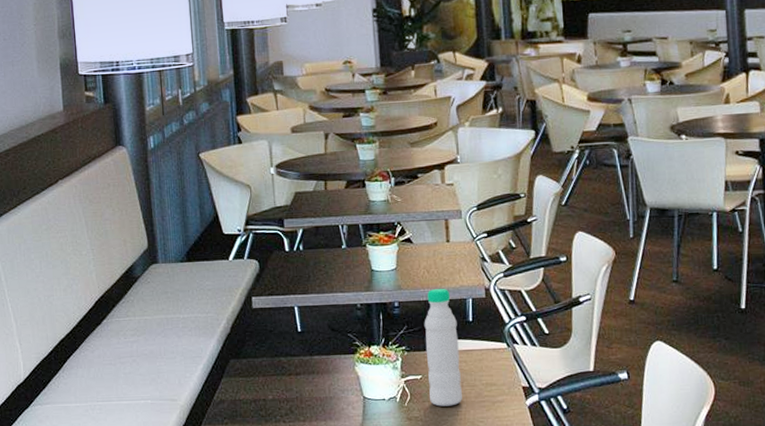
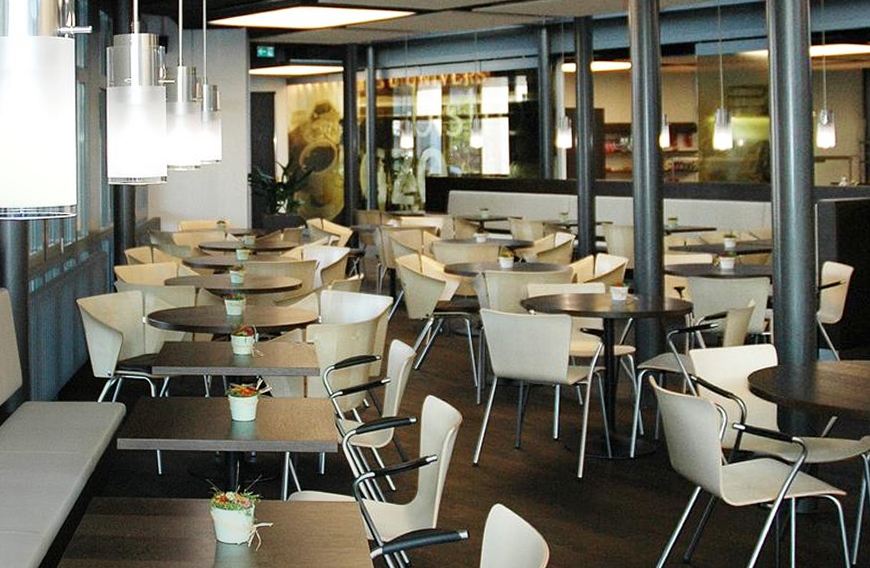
water bottle: present [424,288,462,407] -> none [278,441,310,554]

